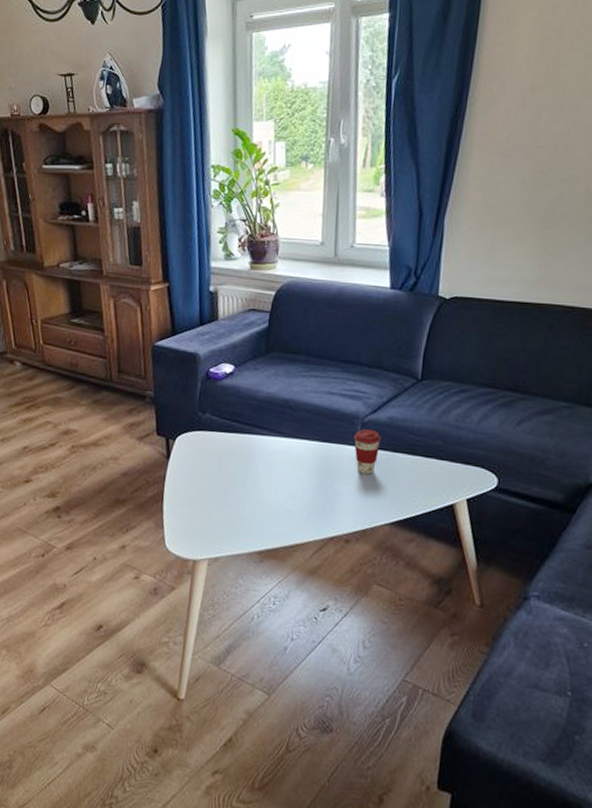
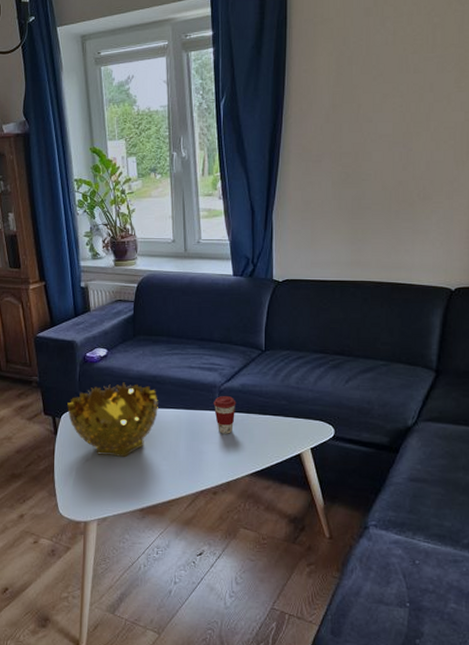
decorative bowl: none [183,405,289,492] -> present [67,382,158,458]

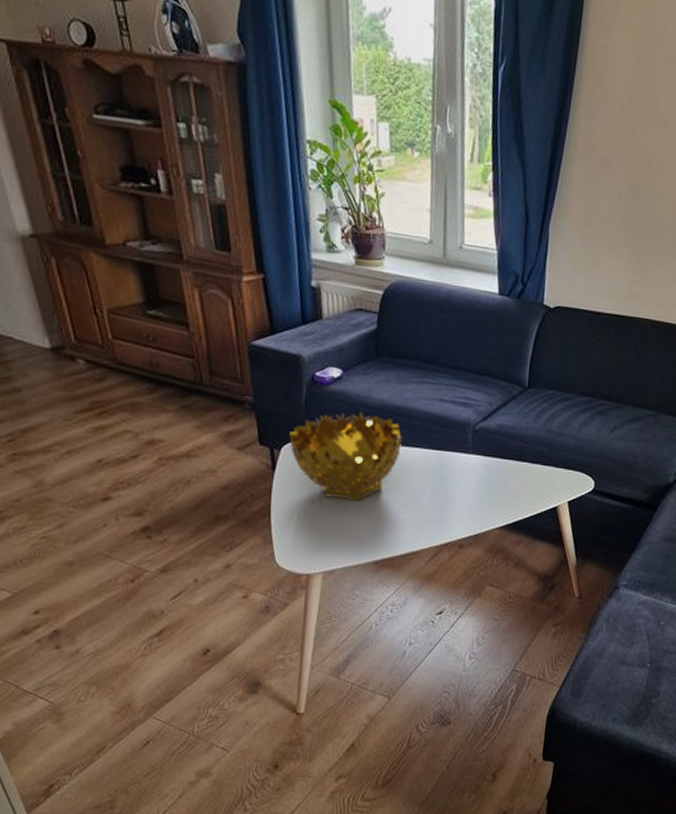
coffee cup: present [213,396,237,434] -> none [465,437,492,481]

